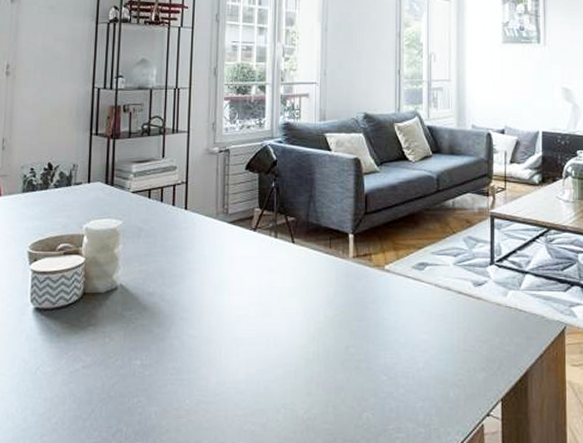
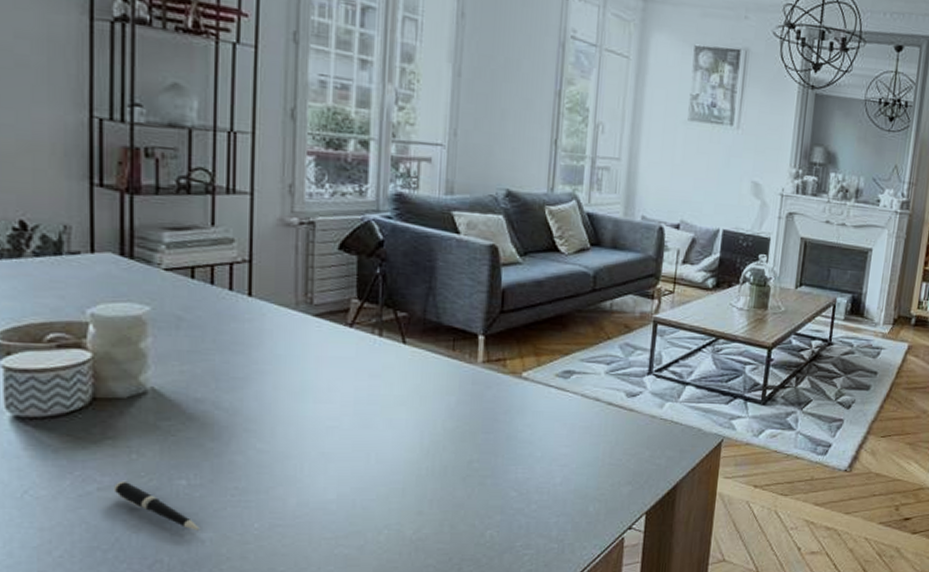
pen: none [93,360,149,404] -> present [114,480,200,530]

